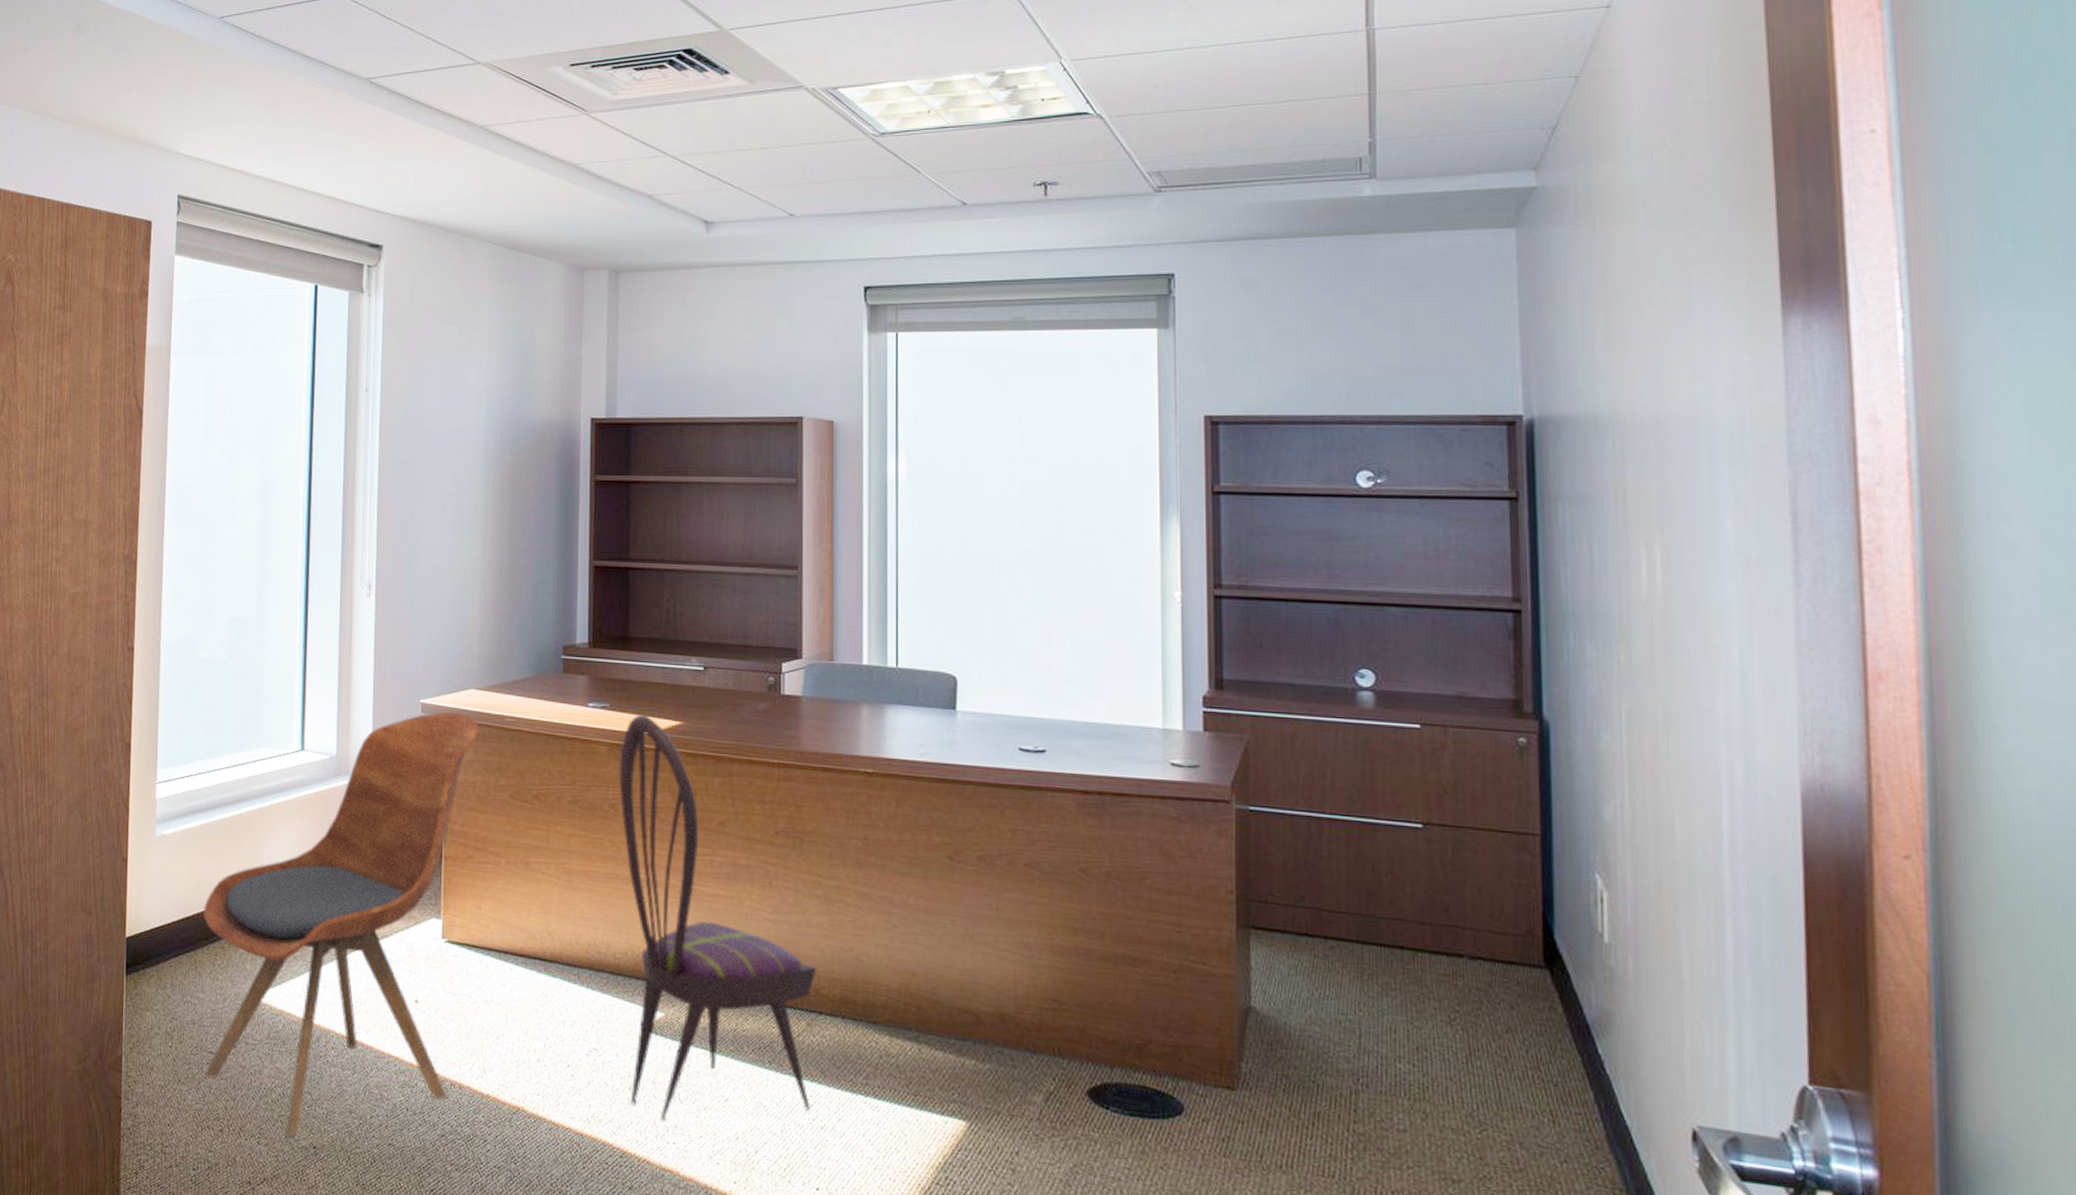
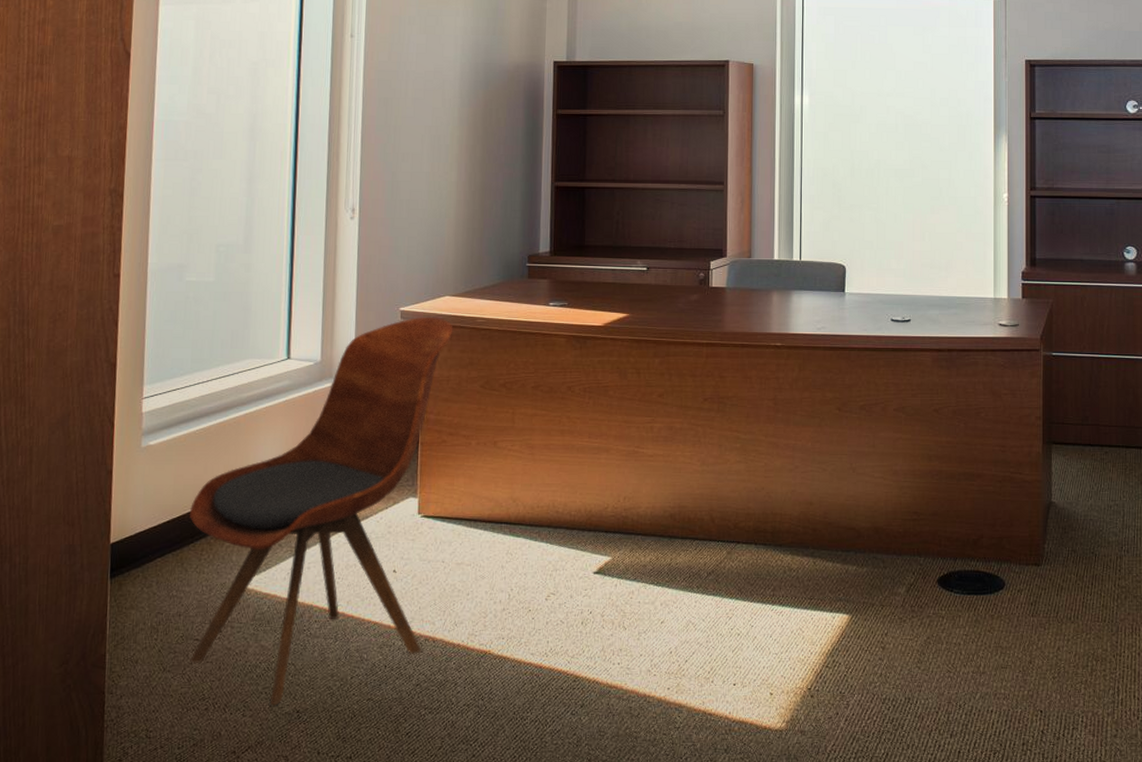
dining chair: present [619,714,817,1120] -> none [575,309,736,646]

